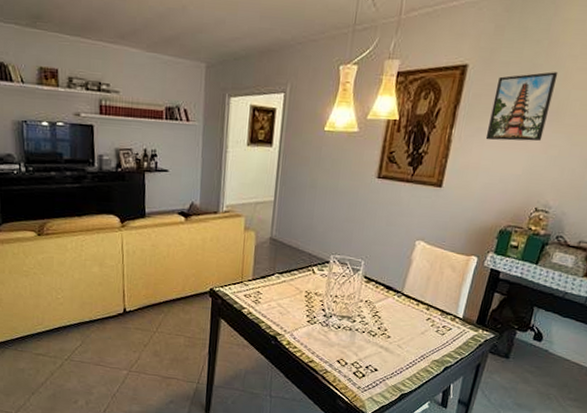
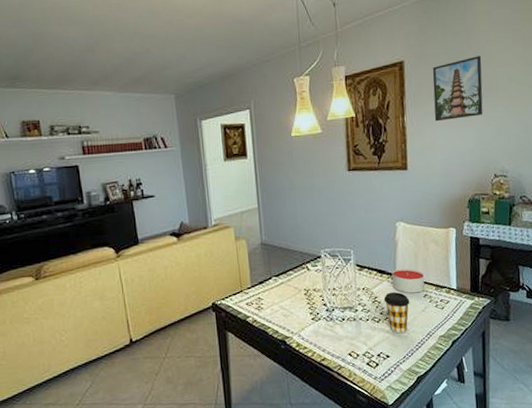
coffee cup: none [384,309,411,351] -> present [383,291,410,334]
candle: none [396,288,433,315] -> present [391,268,425,294]

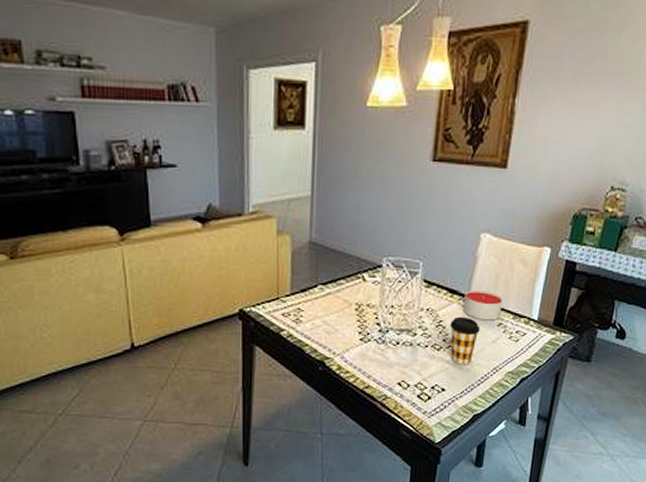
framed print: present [432,56,483,122] -> none [552,26,629,110]

